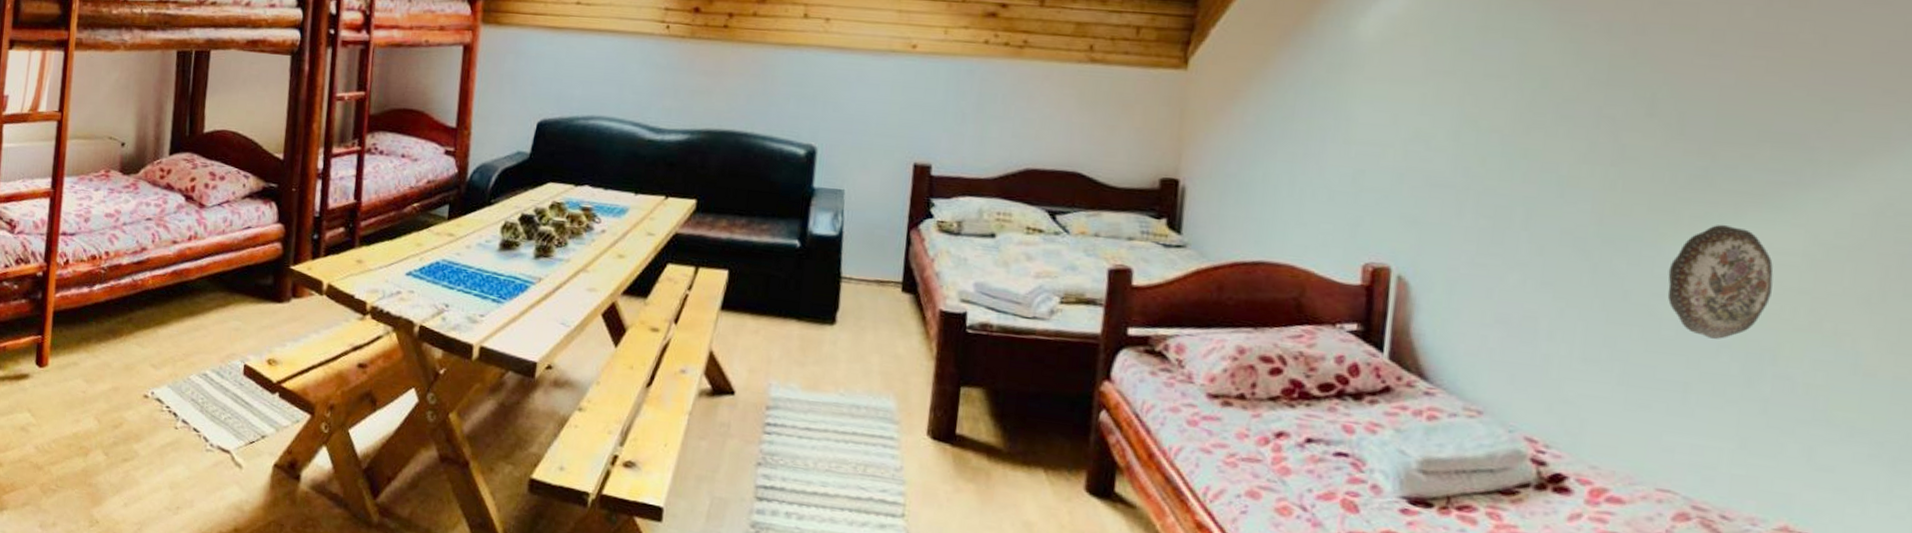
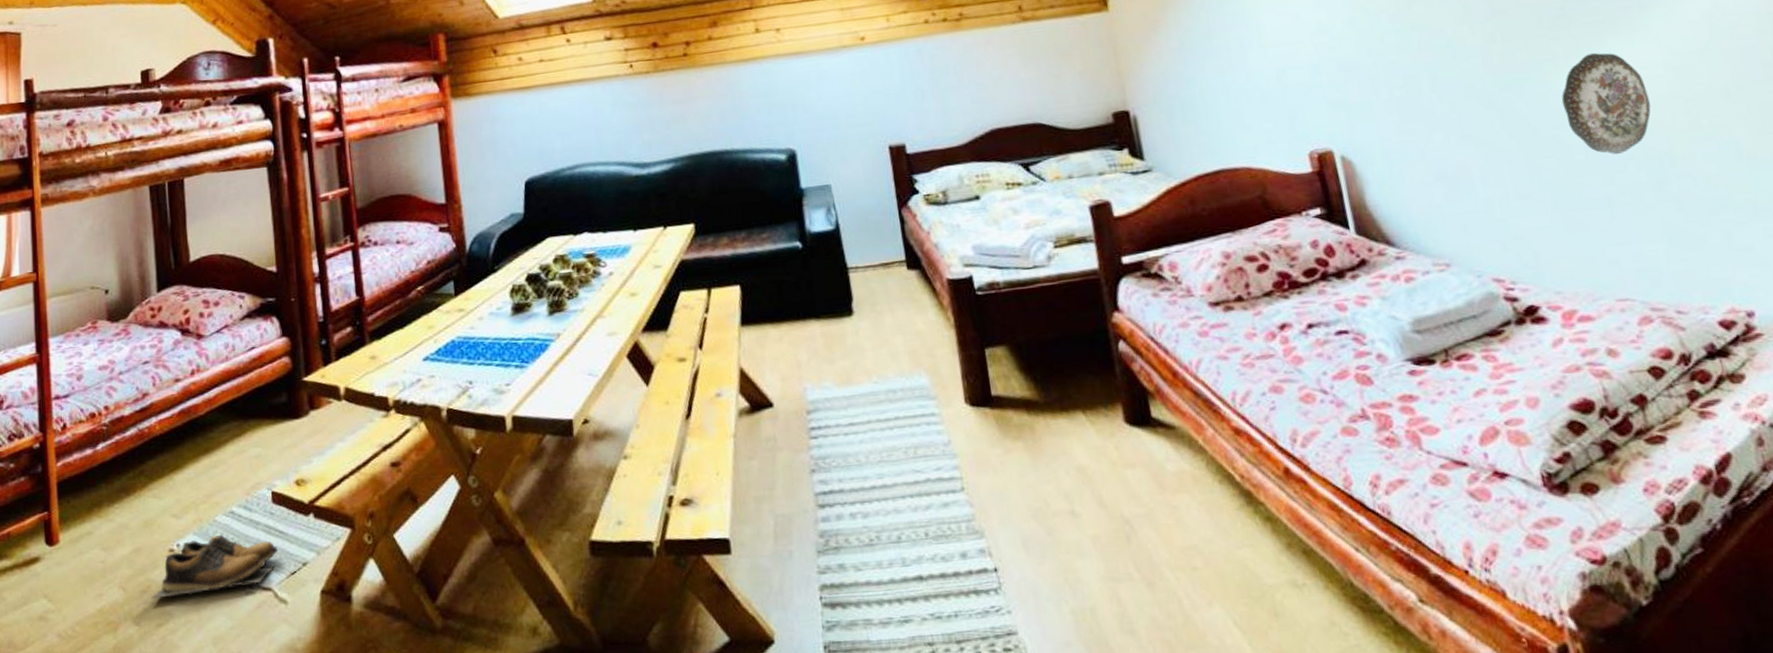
shoes: none [122,392,242,444] -> present [151,535,278,599]

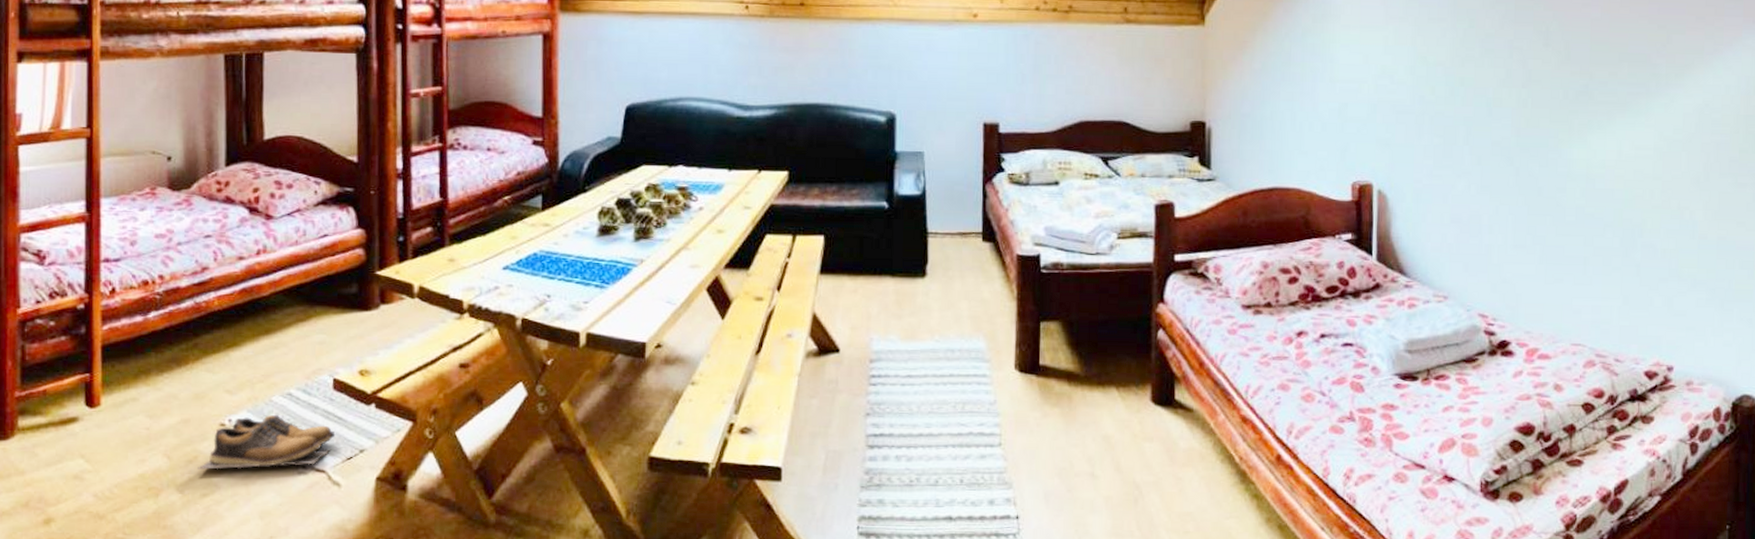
decorative plate: present [1561,52,1651,154] -> none [1567,129,1636,220]

